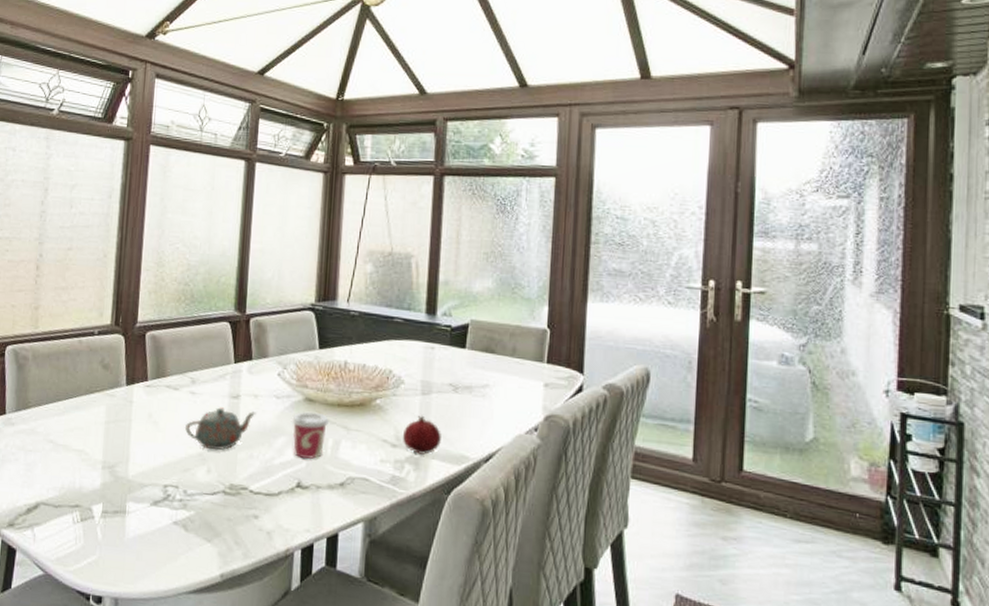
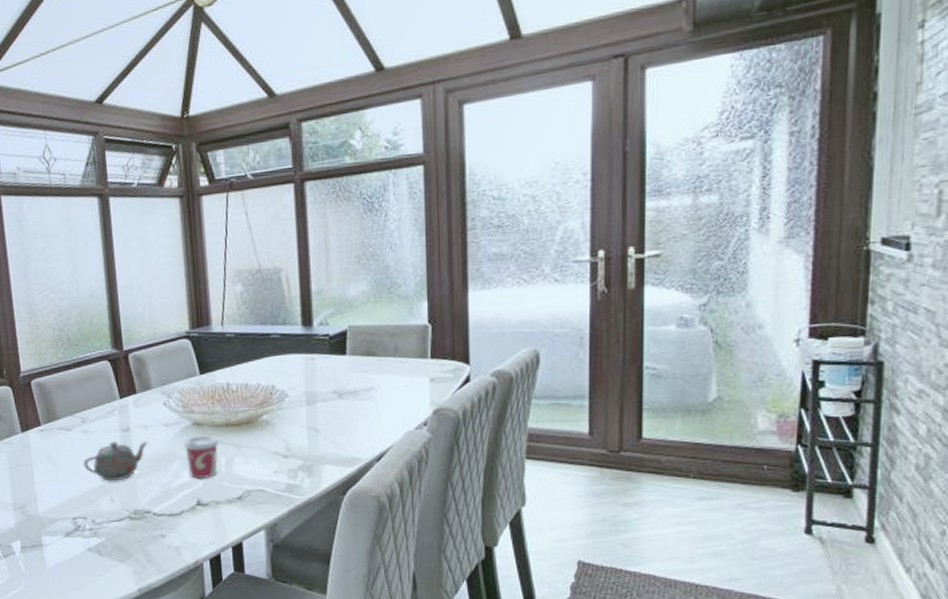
fruit: present [403,415,441,455] -> none [293,424,331,461]

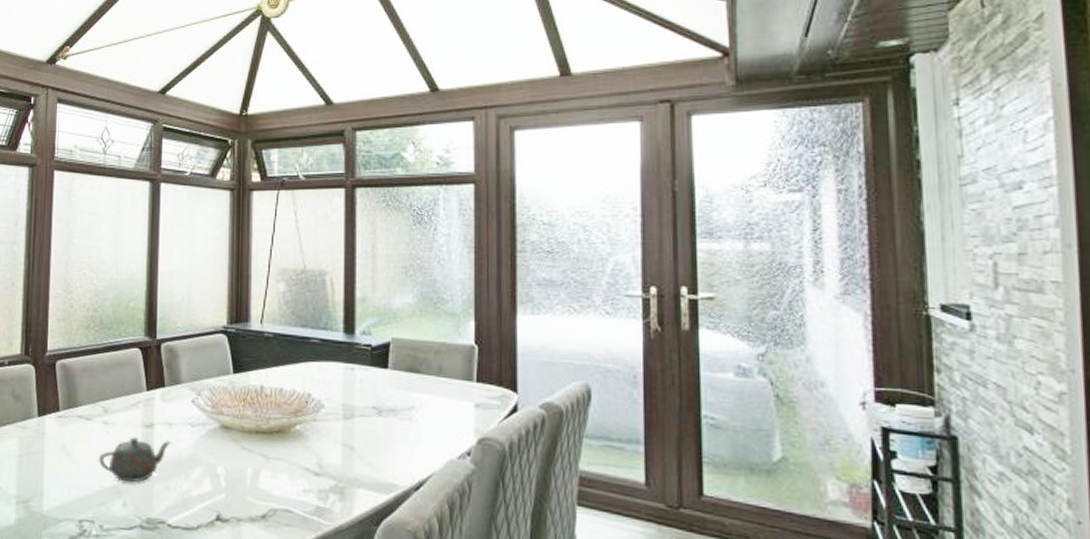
cup: present [182,434,219,479] -> none [207,439,247,491]

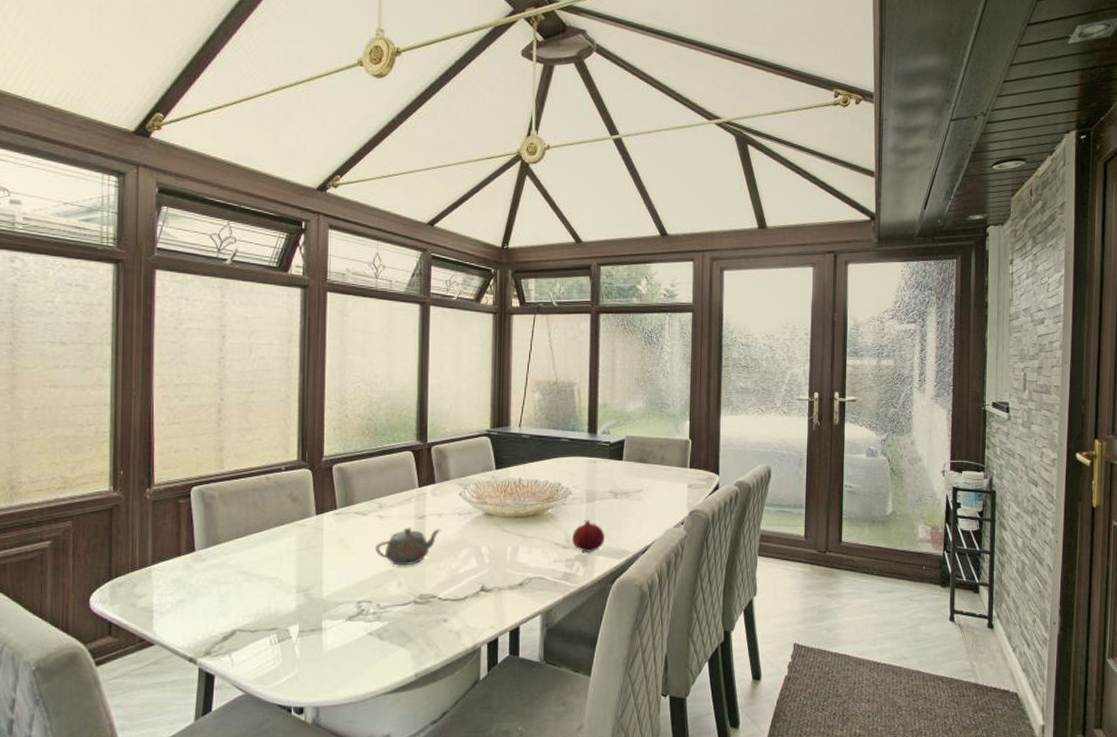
fruit: none [326,441,367,483] -> present [572,519,605,552]

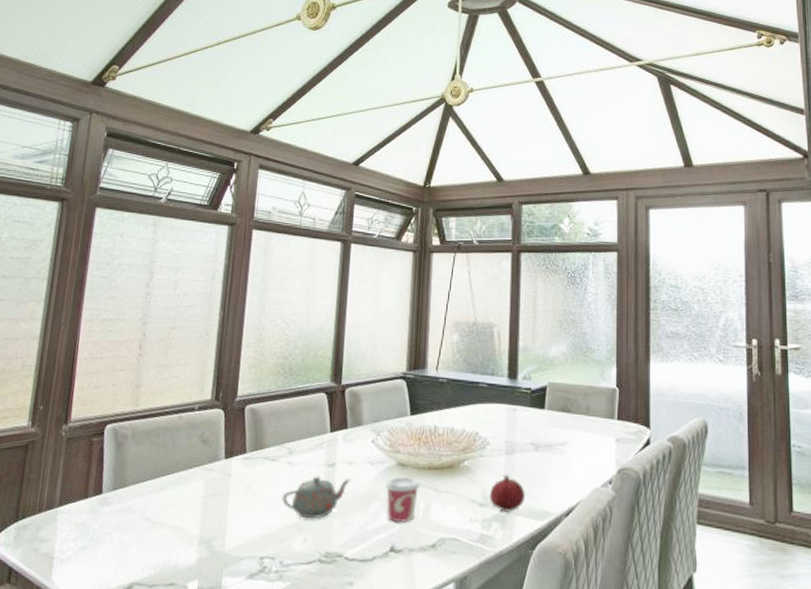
cup: none [473,524,507,566] -> present [384,476,420,523]

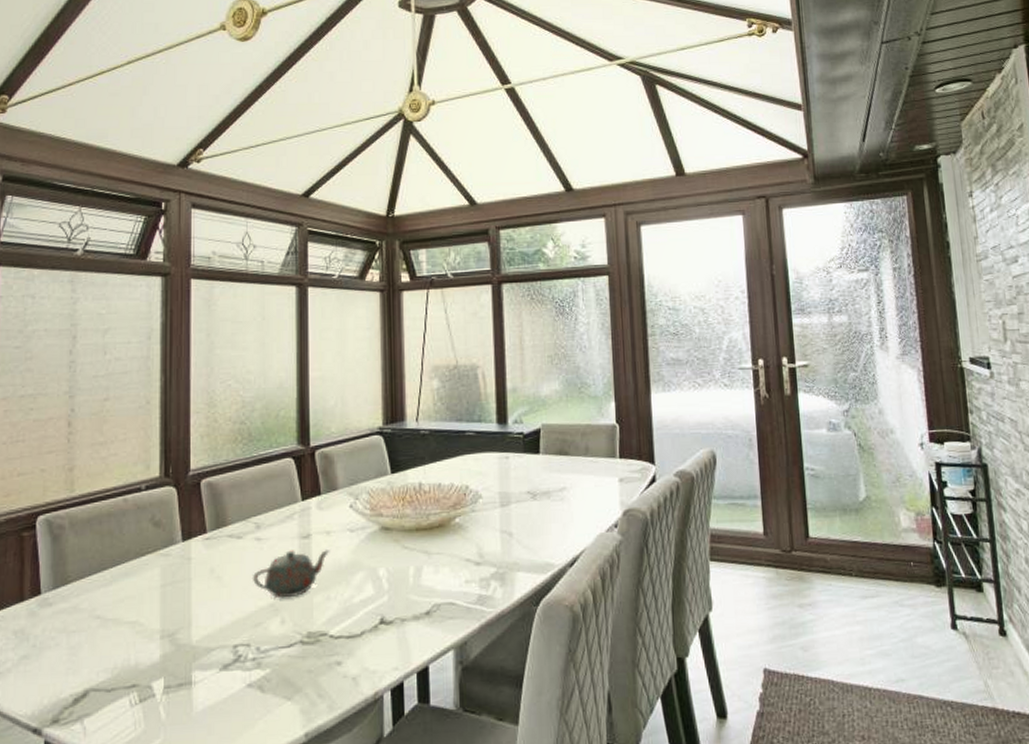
cup: present [384,476,420,523] -> none [368,540,408,592]
fruit: present [490,474,525,512] -> none [486,528,525,569]

